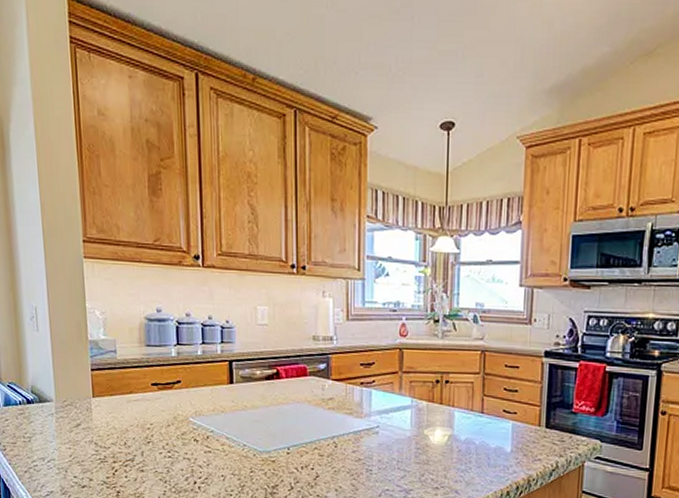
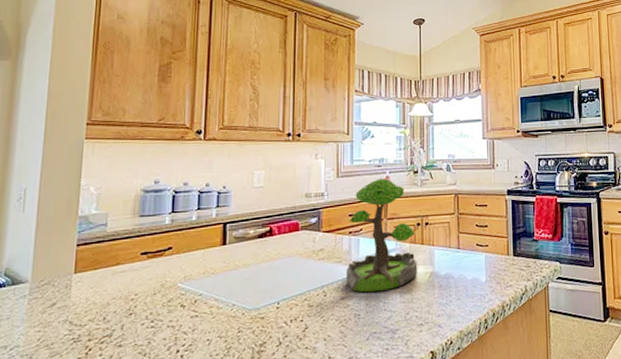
plant: none [357,325,435,450] -> present [345,178,417,293]

